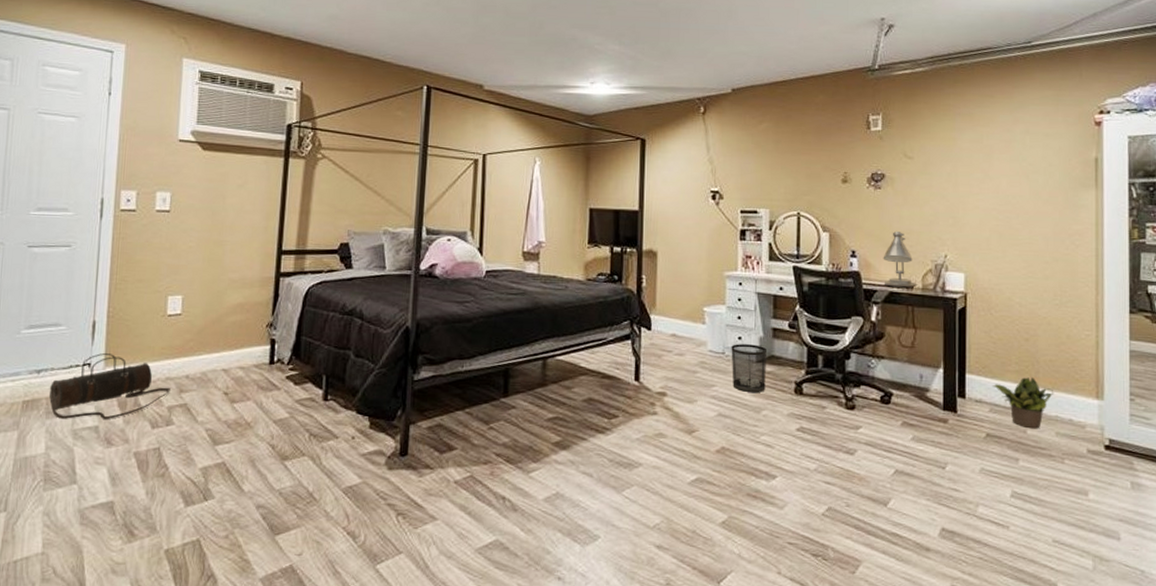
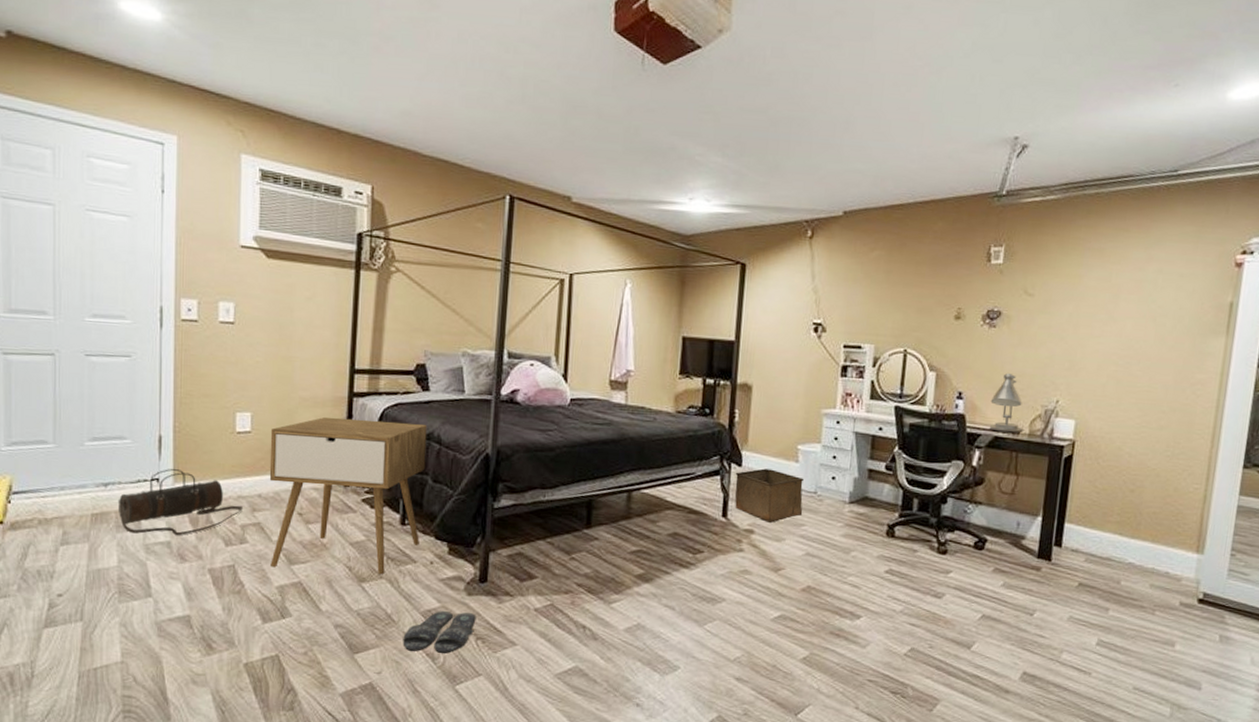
nightstand: none [195,297,350,452] -> present [269,416,427,575]
slippers: none [324,487,397,531] -> present [403,611,476,653]
storage bin: none [645,331,713,384] -> present [734,468,805,523]
waste bin: present [731,344,766,392] -> none [823,484,861,534]
potted plant: present [992,377,1054,429] -> none [1090,528,1154,580]

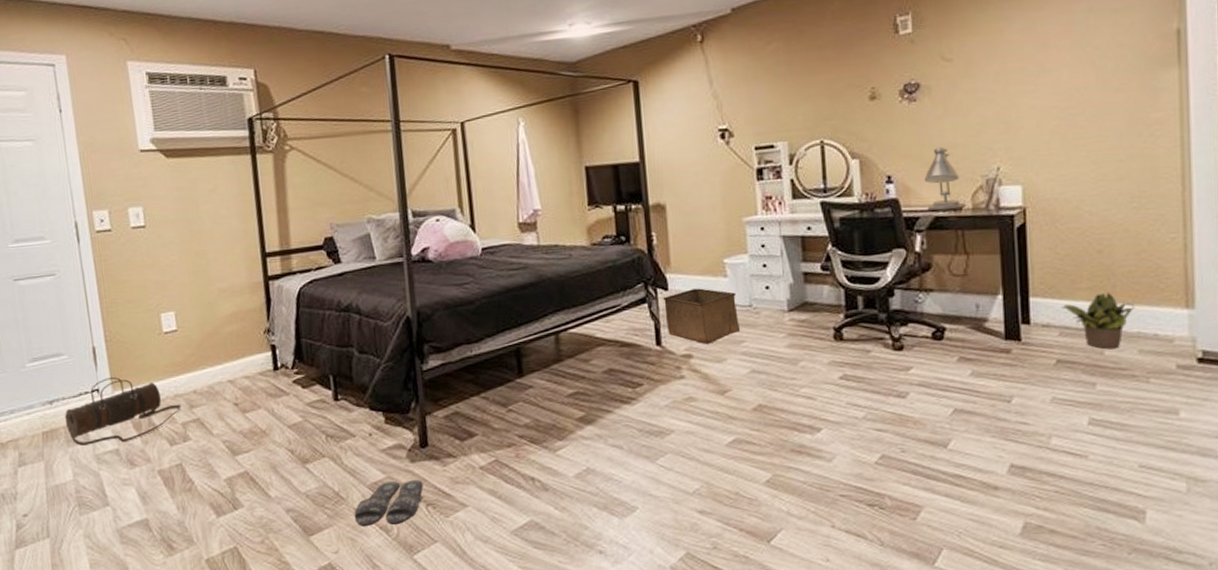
nightstand: present [269,416,427,575] -> none [195,296,355,461]
potted plant: none [1090,528,1154,580] -> present [1060,293,1135,350]

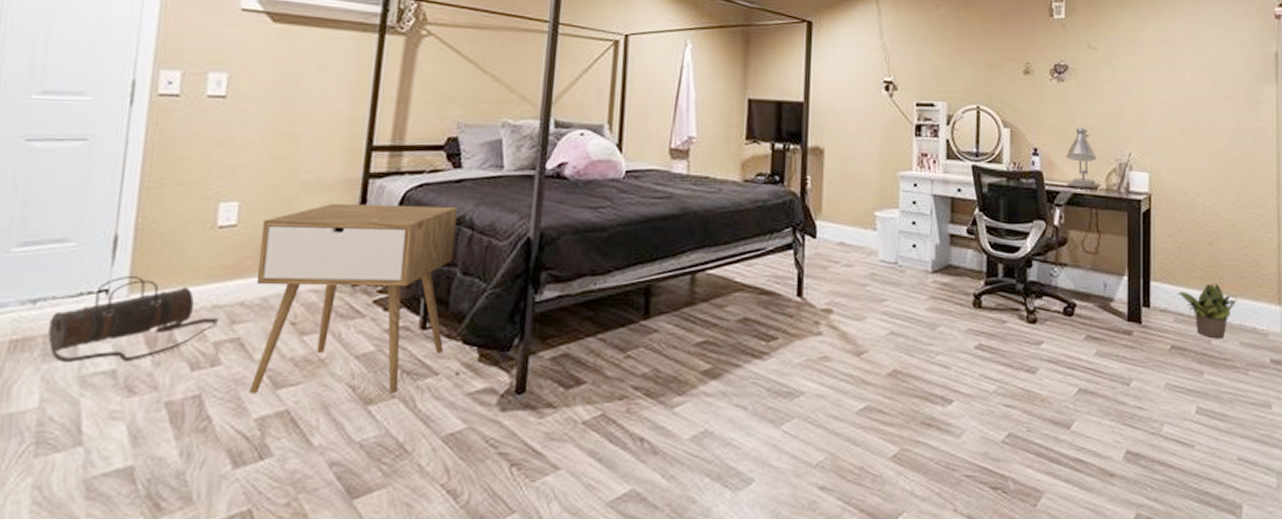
nightstand: none [195,296,355,461] -> present [249,203,458,394]
slippers: present [354,480,423,526] -> none [417,433,511,489]
storage bin: present [662,288,741,344] -> none [809,239,884,300]

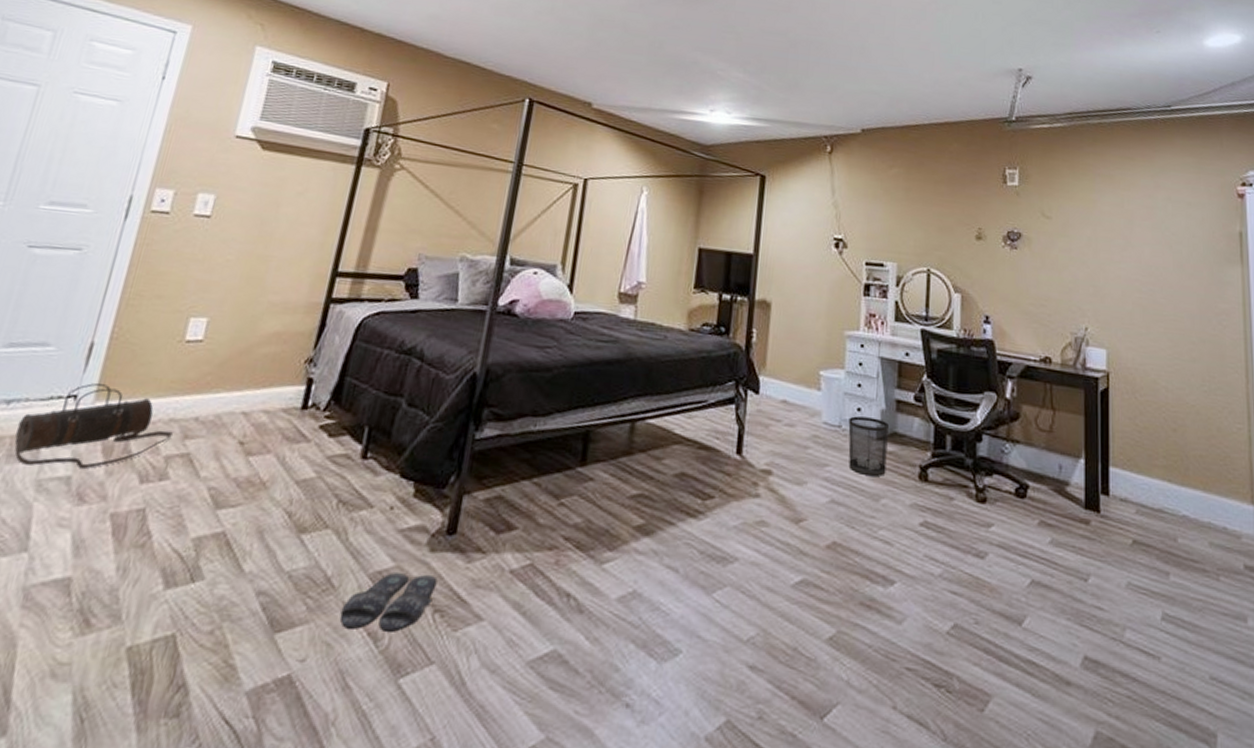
nightstand: present [249,203,458,394] -> none [190,325,411,524]
slippers: none [417,433,511,489] -> present [339,573,438,632]
waste bin: none [904,252,943,307] -> present [848,416,889,476]
desk lamp: present [1066,128,1101,189] -> none [1019,297,1056,363]
potted plant: present [1176,284,1238,339] -> none [1138,474,1206,537]

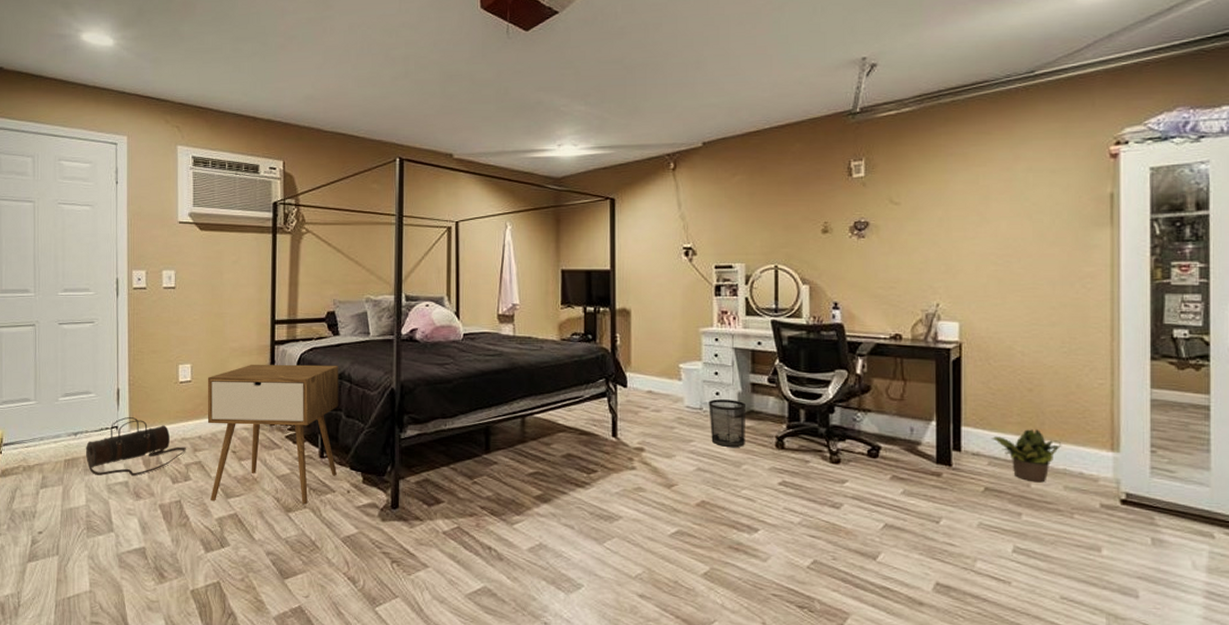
nightstand: none [190,325,411,524] -> present [207,364,339,505]
slippers: present [339,573,438,632] -> none [326,537,391,577]
potted plant: none [1138,474,1206,537] -> present [990,429,1062,483]

